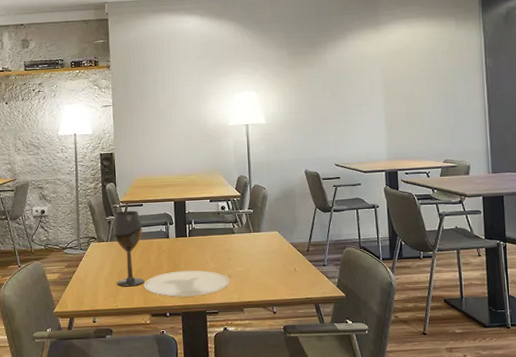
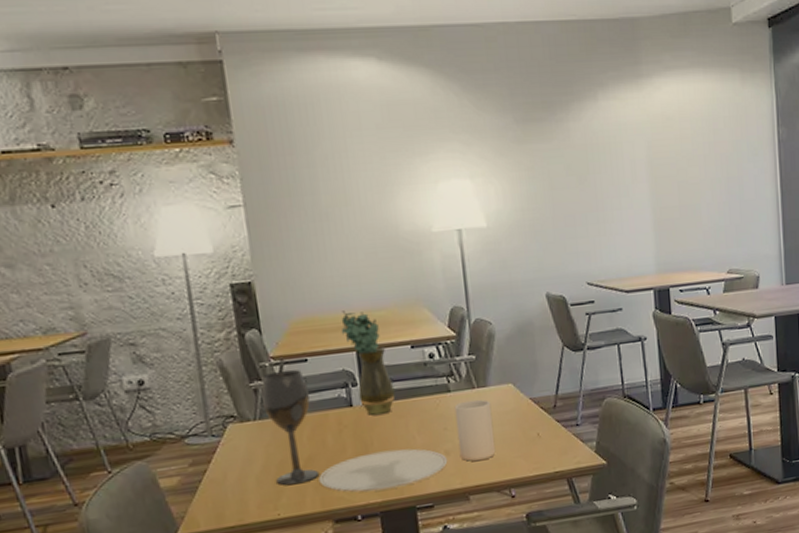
vase: none [165,174,197,245] -> present [341,310,396,416]
cup: none [236,240,264,284] -> present [454,399,496,462]

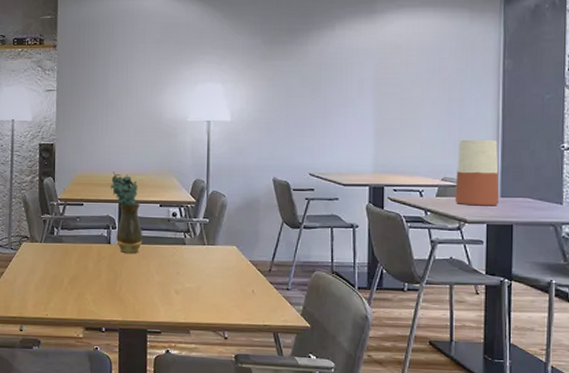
wine glass: present [261,369,320,486] -> none [48,209,81,295]
plate: present [318,448,448,493] -> none [78,281,177,312]
cup: present [454,399,496,462] -> none [186,254,217,304]
vase: none [740,220,785,299] -> present [455,139,500,206]

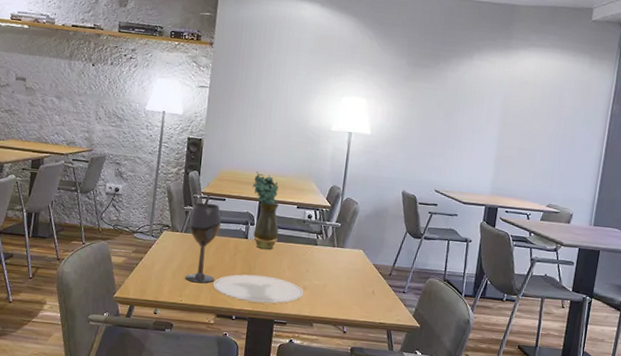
wine glass: none [48,209,81,295] -> present [185,202,221,283]
plate: none [78,281,177,312] -> present [213,274,304,304]
vase: present [455,139,500,206] -> none [555,172,598,233]

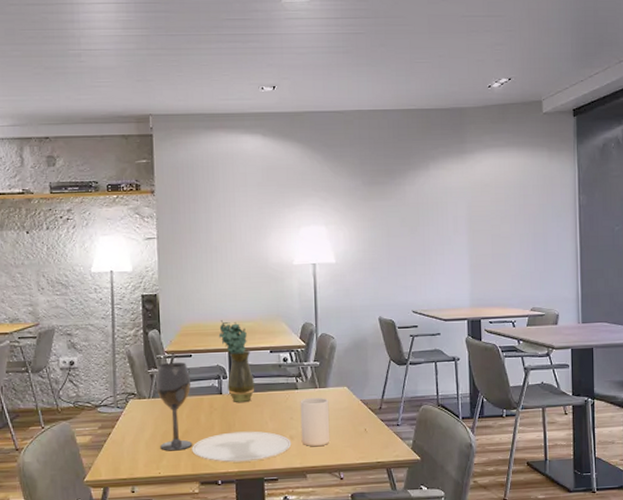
cup: none [313,254,344,300] -> present [300,397,330,447]

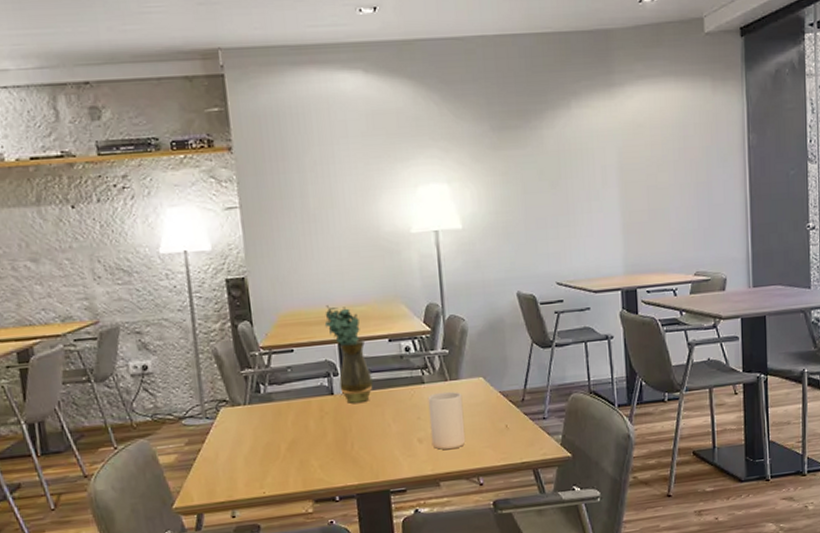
wine glass: present [156,362,193,451] -> none [251,358,302,466]
plate: present [192,431,292,463] -> none [301,435,421,475]

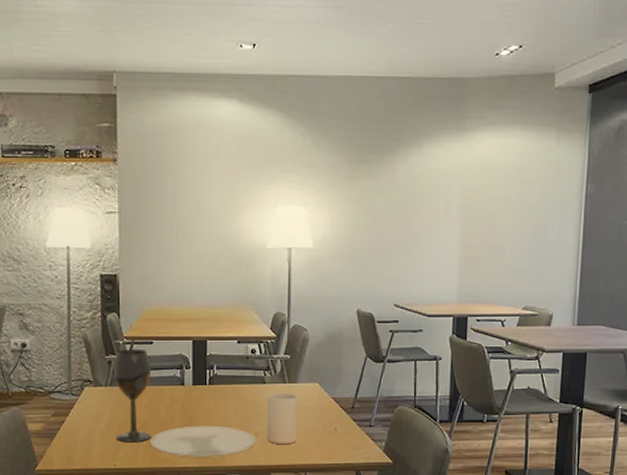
wine glass: none [251,358,302,466] -> present [114,348,151,443]
plate: none [301,435,421,475] -> present [150,425,256,458]
vase: present [324,305,373,404] -> none [182,306,220,394]

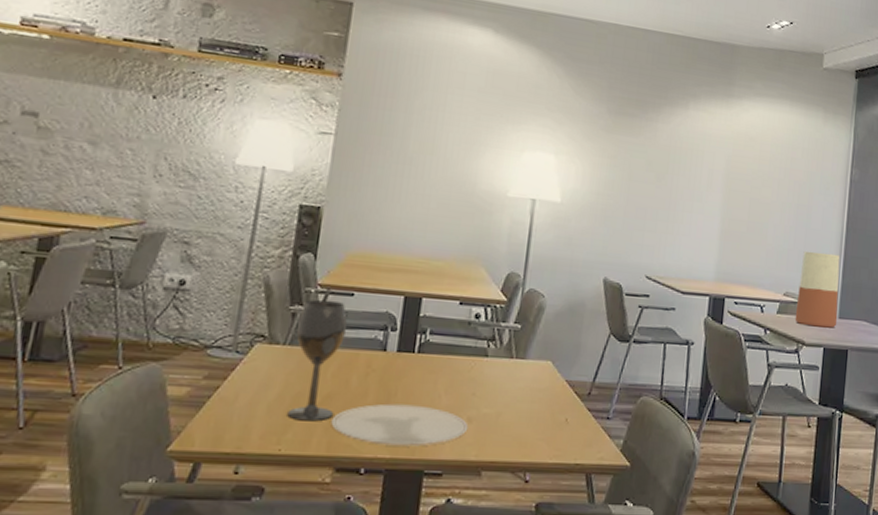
cup: present [267,392,298,445] -> none [482,369,526,436]
vase: none [534,267,577,335] -> present [795,250,840,328]

